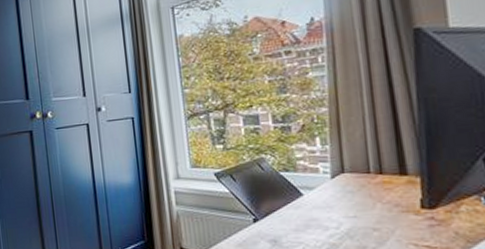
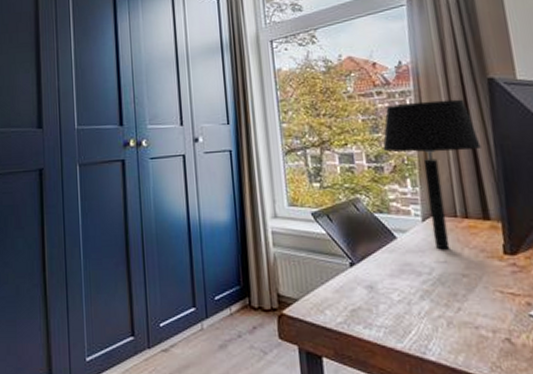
table lamp: none [290,52,401,205] -> present [382,99,481,250]

